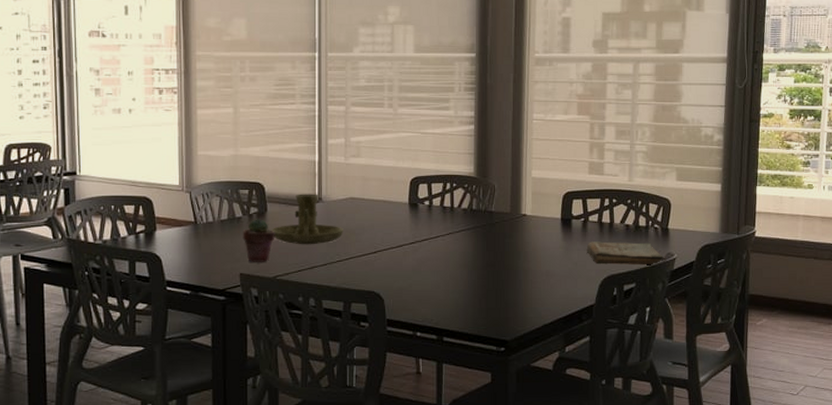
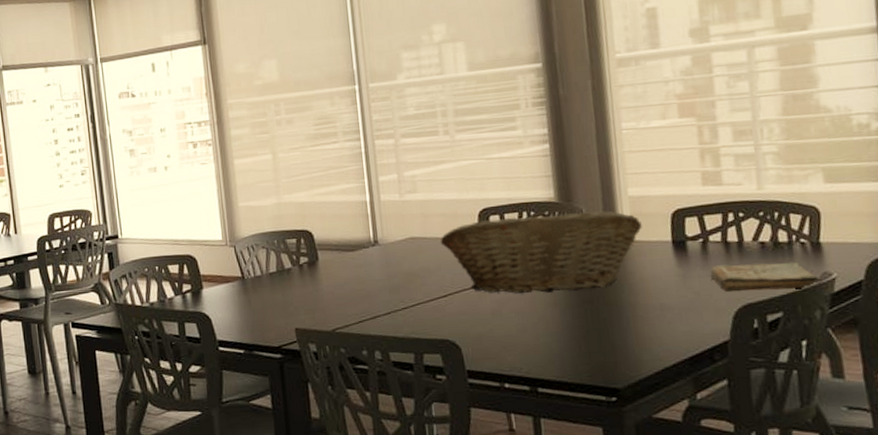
potted succulent: present [242,219,275,262] -> none [294,268,330,316]
candle holder: present [270,194,343,245] -> none [324,236,406,294]
fruit basket: none [375,187,540,255] -> present [440,210,642,294]

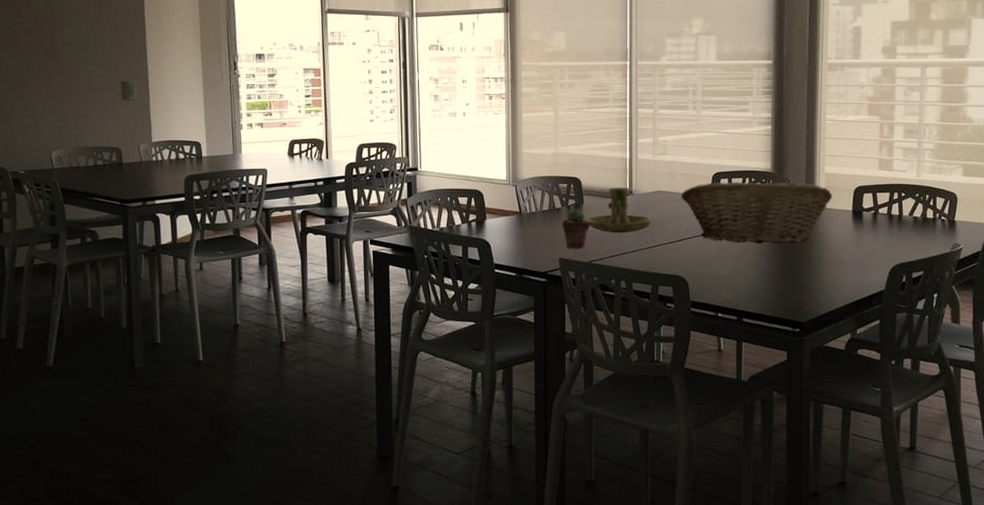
potted succulent: none [294,268,330,316] -> present [562,210,591,248]
candle holder: none [324,236,406,294] -> present [586,187,652,233]
book: present [710,261,819,293] -> none [876,232,951,255]

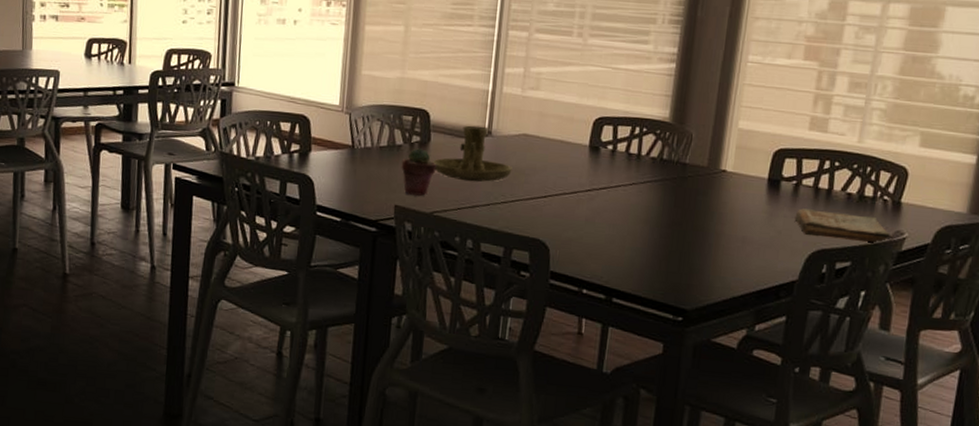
fruit basket: present [681,181,832,244] -> none [551,129,744,213]
book: none [876,232,951,255] -> present [794,208,892,243]

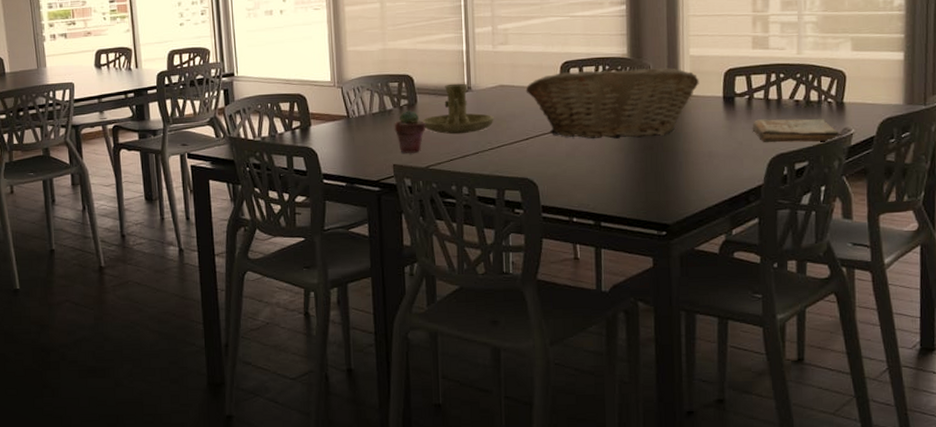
fruit basket: none [551,129,744,213] -> present [525,67,699,139]

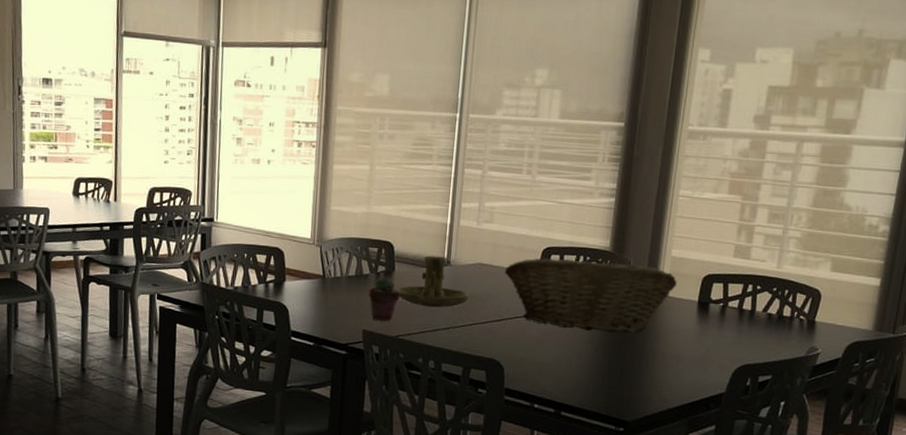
book: present [752,118,840,143] -> none [722,328,807,358]

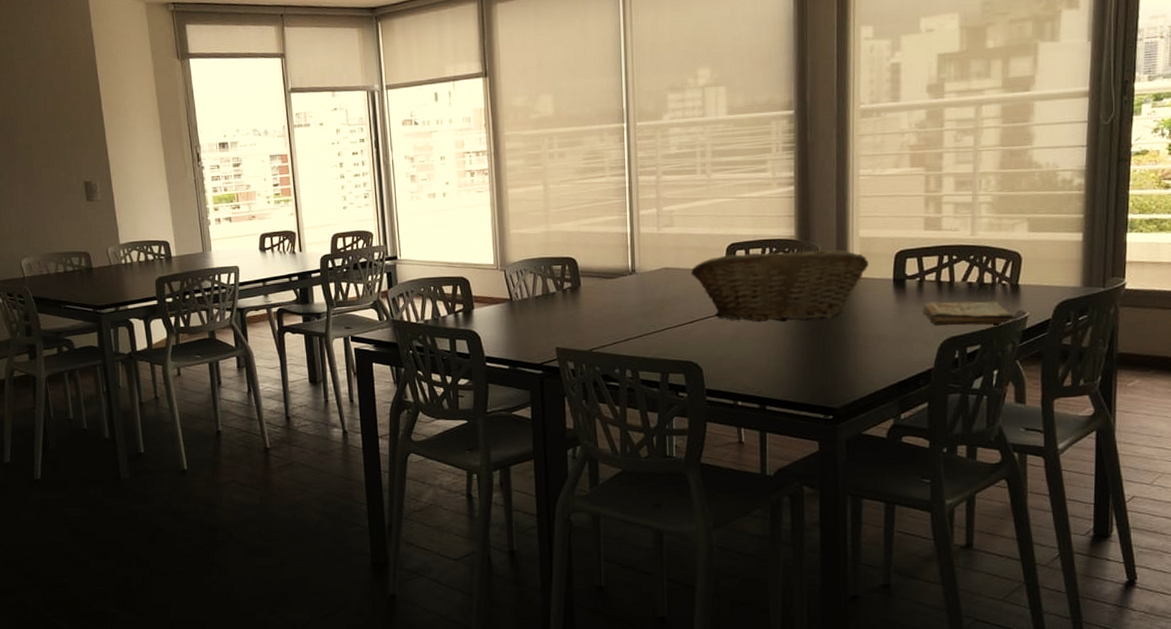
potted succulent: present [368,277,401,321] -> none [557,293,590,336]
candle holder: present [396,255,469,308] -> none [584,266,658,318]
book: none [722,328,807,358] -> present [923,300,1014,326]

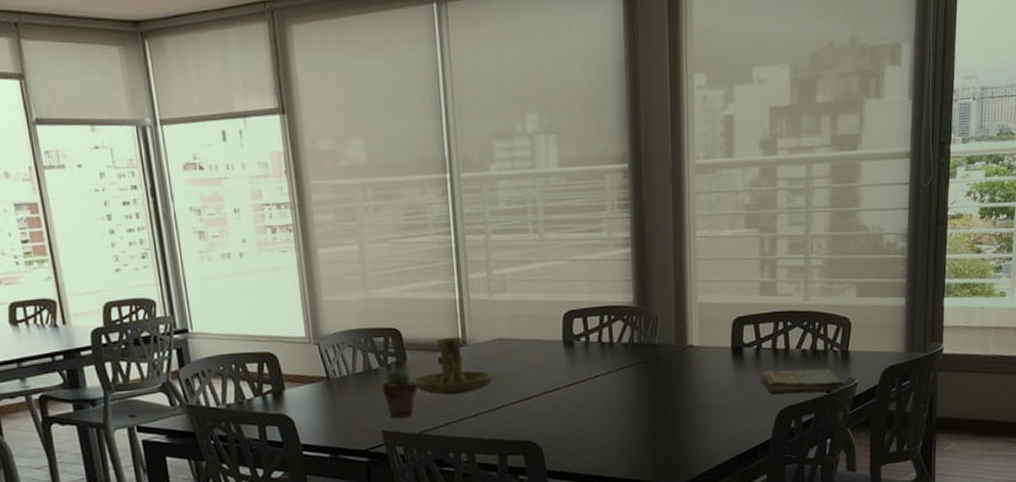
potted succulent: none [557,293,590,336] -> present [381,369,418,418]
candle holder: none [584,266,658,318] -> present [412,337,493,395]
fruit basket: present [690,249,869,322] -> none [526,316,707,396]

